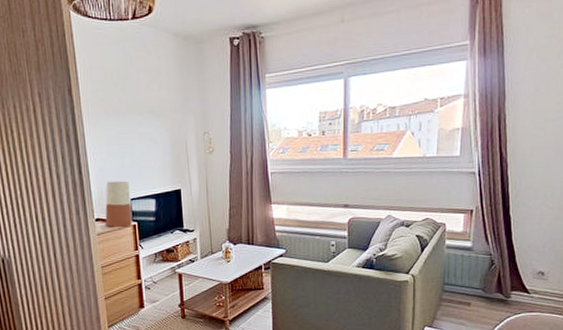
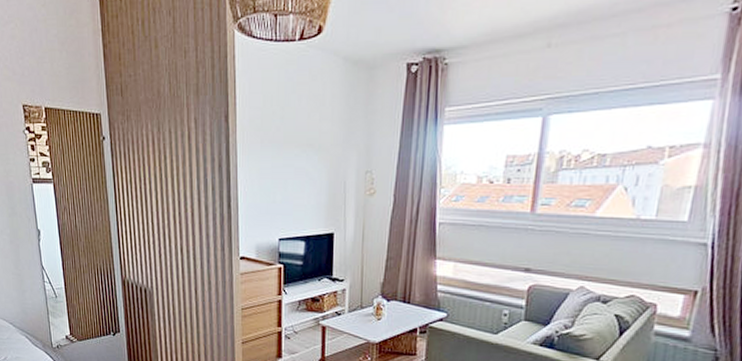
vase: present [105,180,132,228] -> none [250,217,279,269]

